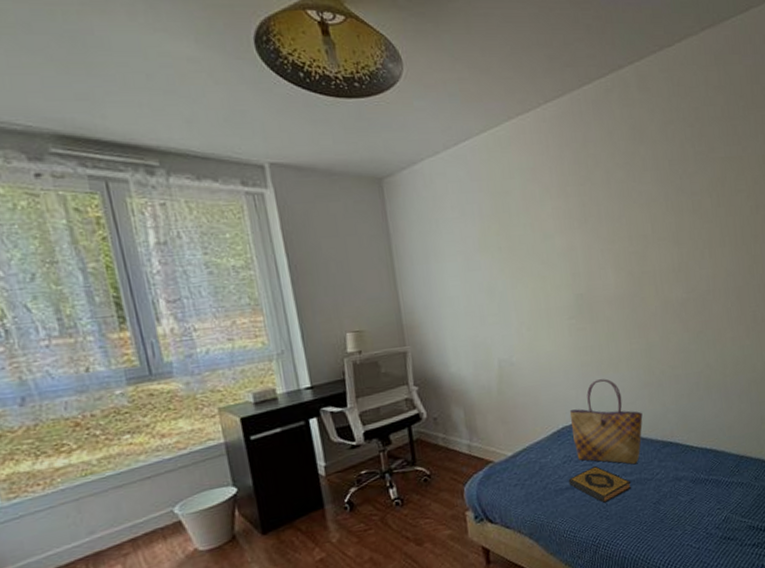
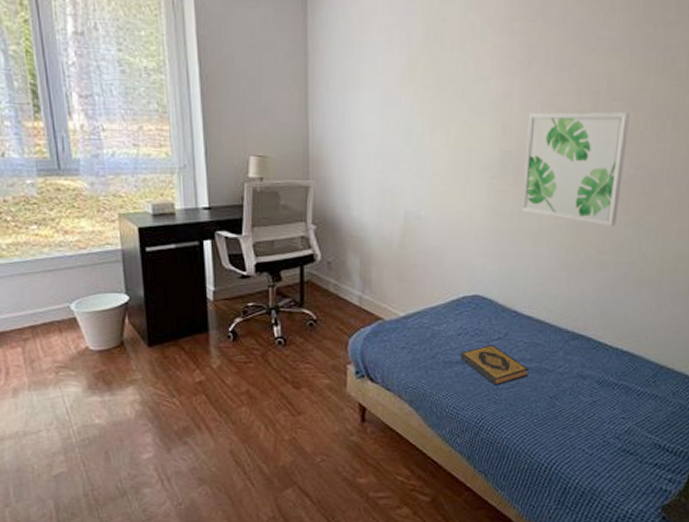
tote bag: present [569,379,643,465] -> none [472,251,555,352]
wall art: none [592,248,681,345] -> present [521,112,630,226]

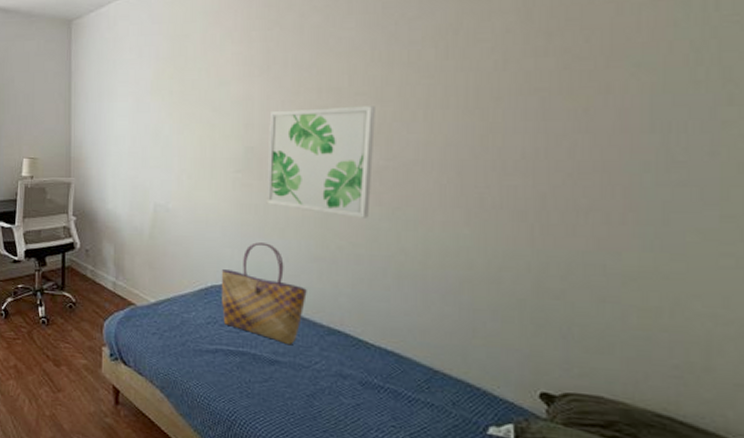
hardback book: present [460,345,529,385] -> none [210,336,283,378]
tote bag: none [472,251,555,352] -> present [221,242,307,345]

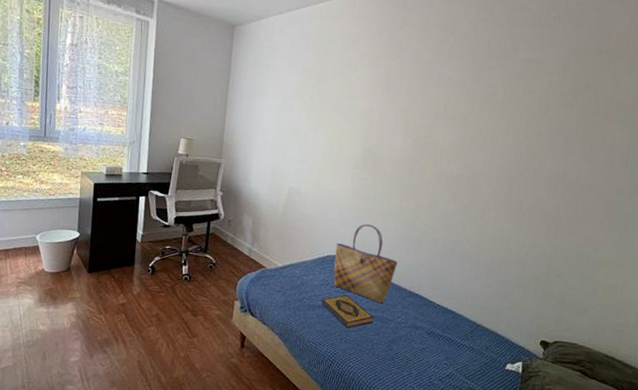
hardback book: none [210,336,283,378] -> present [321,295,374,328]
wall art: present [266,106,375,218] -> none [375,124,460,212]

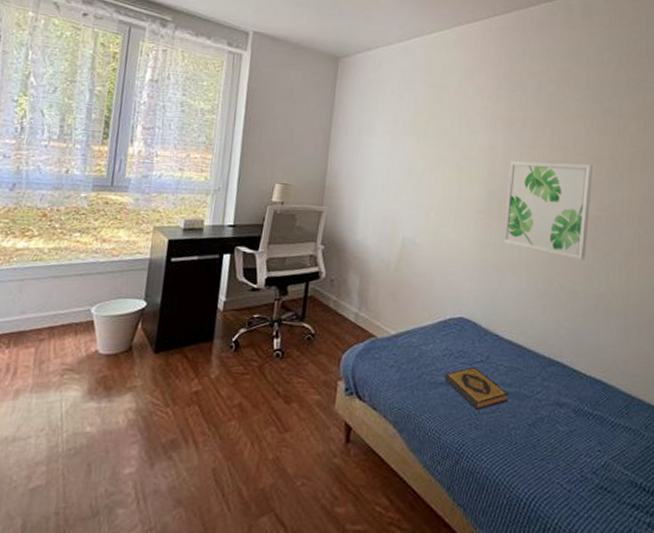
tote bag: present [333,224,398,304] -> none [458,278,533,376]
wall art: none [375,124,460,212] -> present [503,161,593,260]

